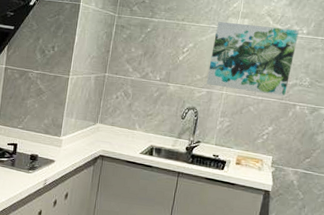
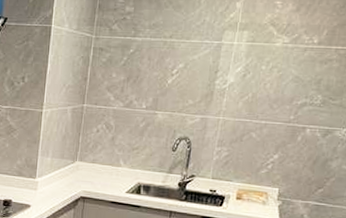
wall art: present [206,21,299,96] -> none [200,35,308,118]

